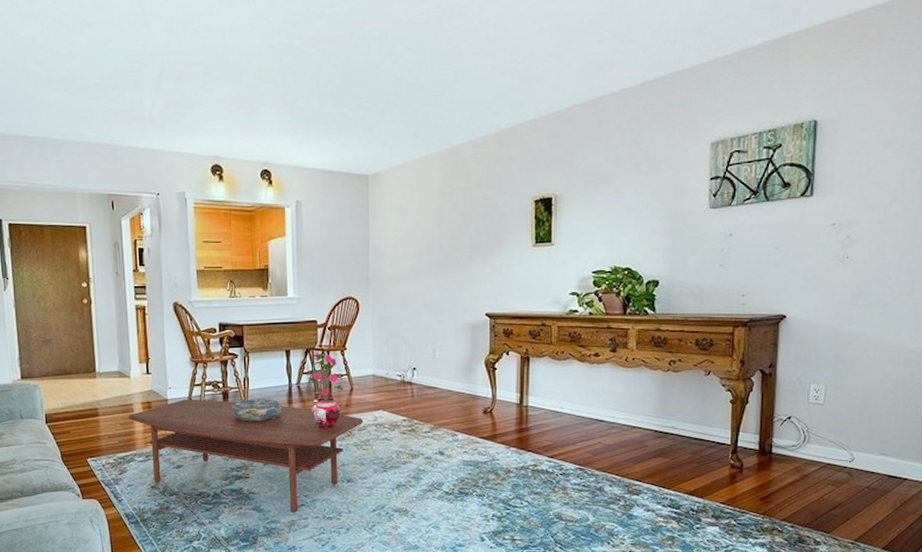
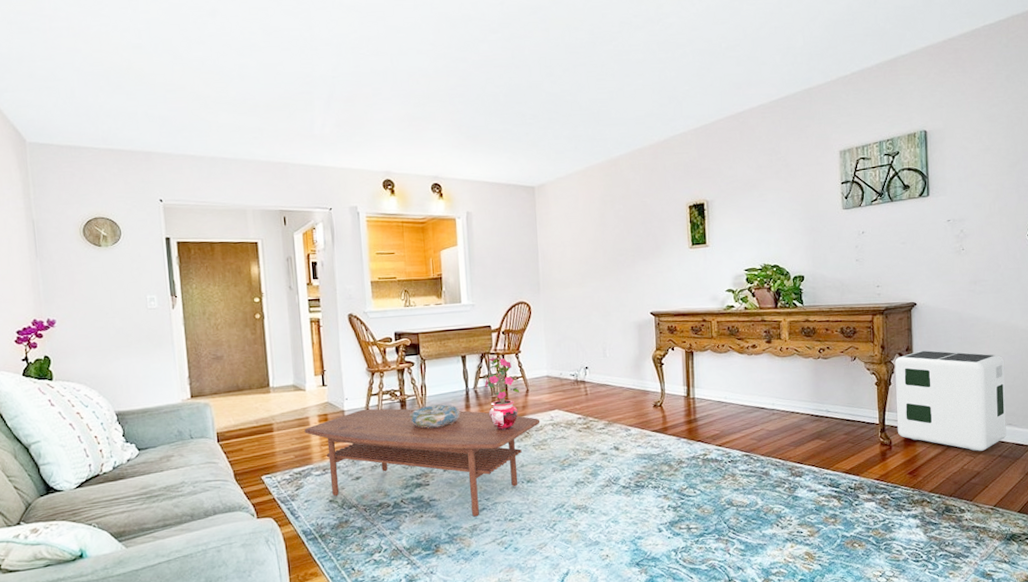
air purifier: none [750,367,884,481] -> present [895,350,1006,451]

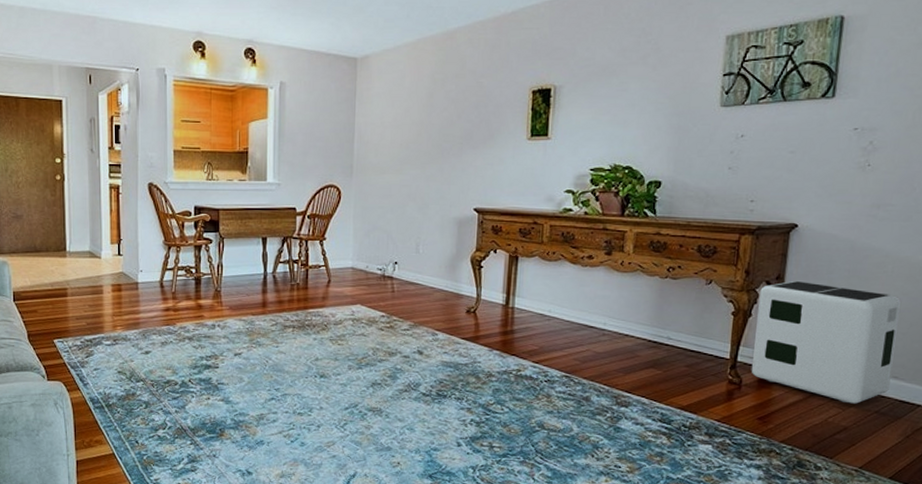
coffee table: present [305,408,541,517] -> none [98,283,340,406]
decorative bowl: present [409,404,460,428] -> none [203,285,256,310]
potted plant: present [484,355,520,431] -> none [283,240,321,320]

